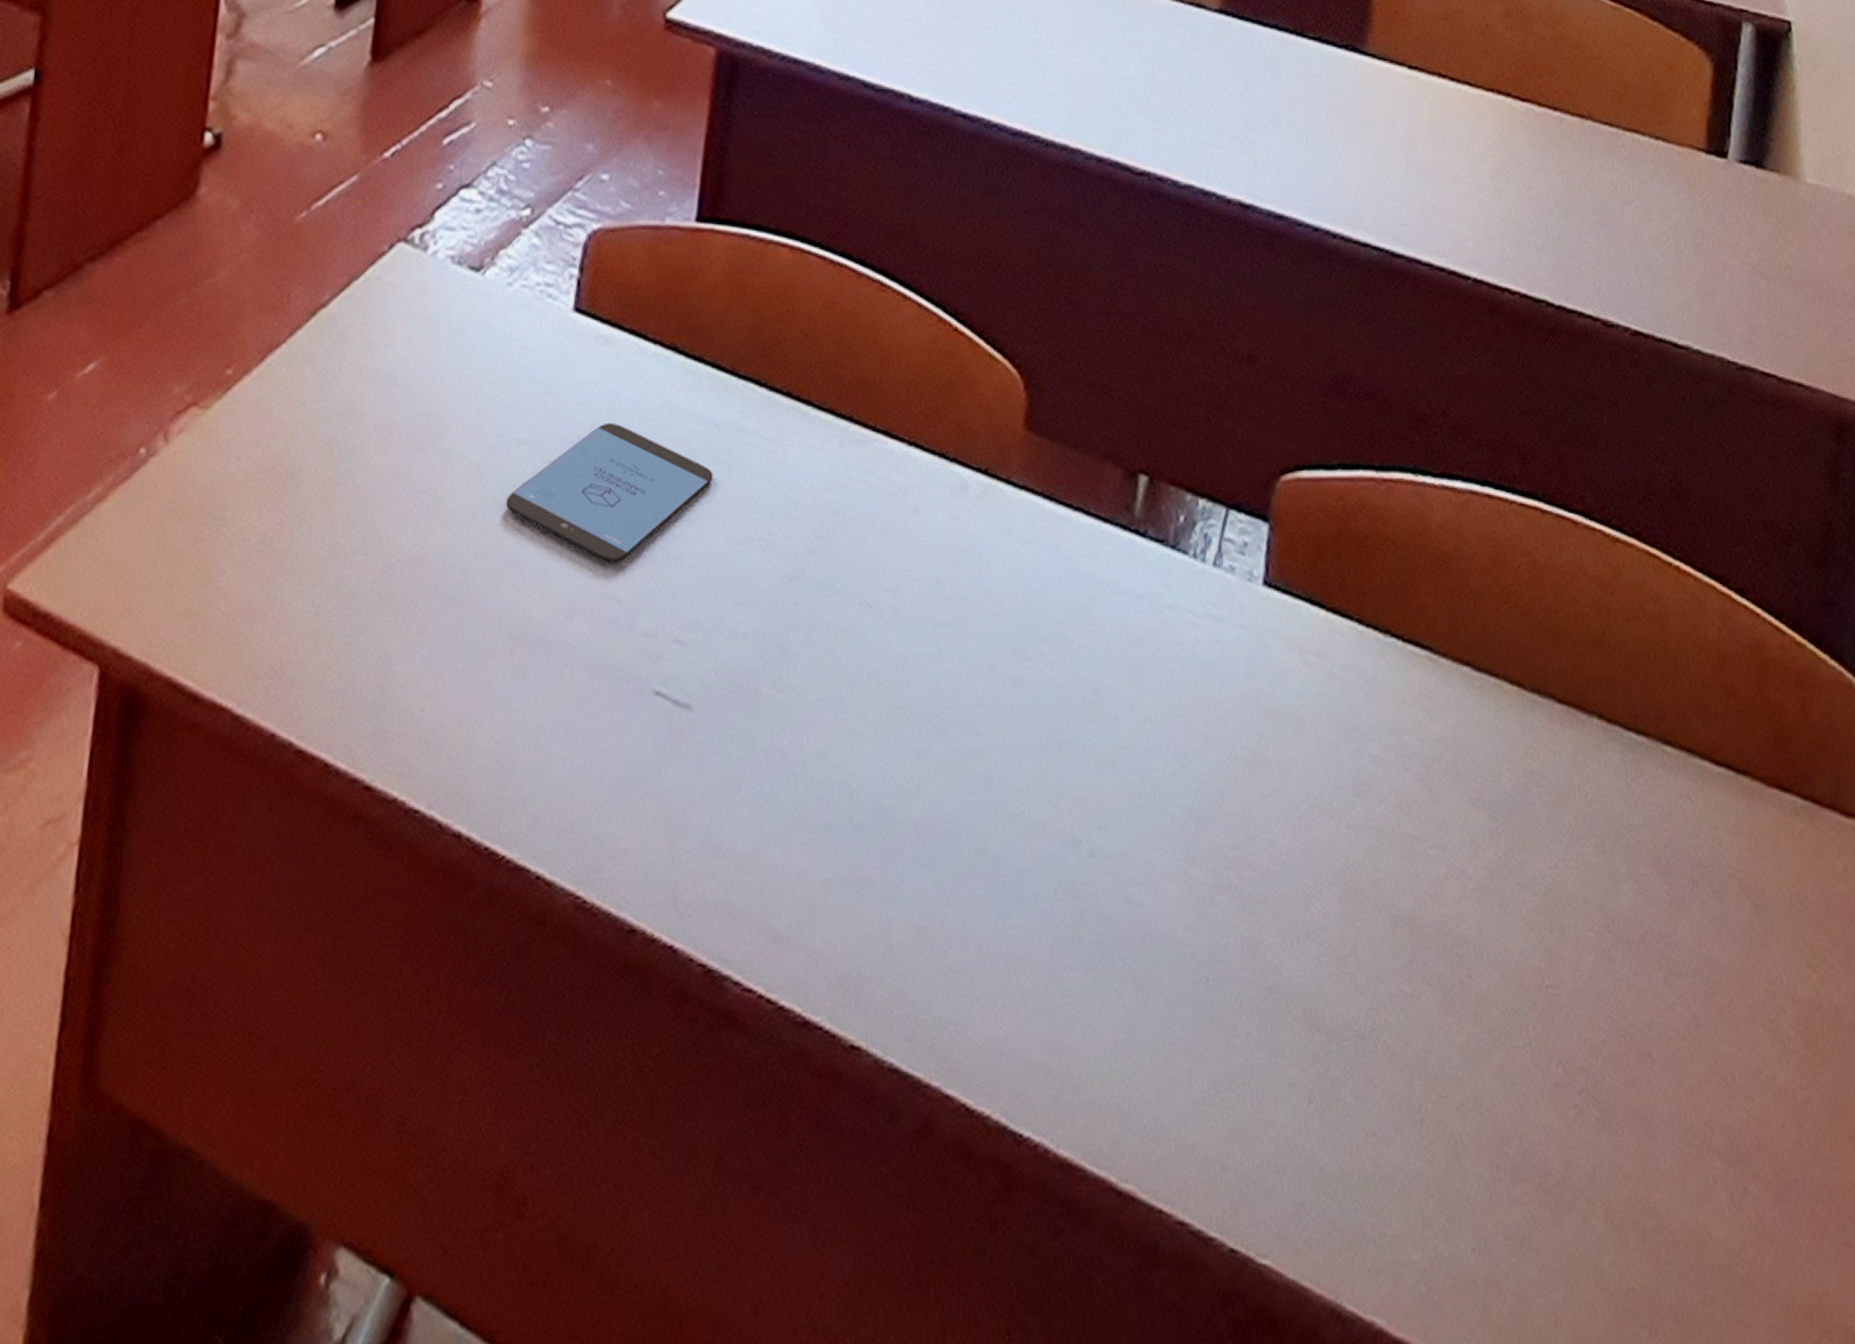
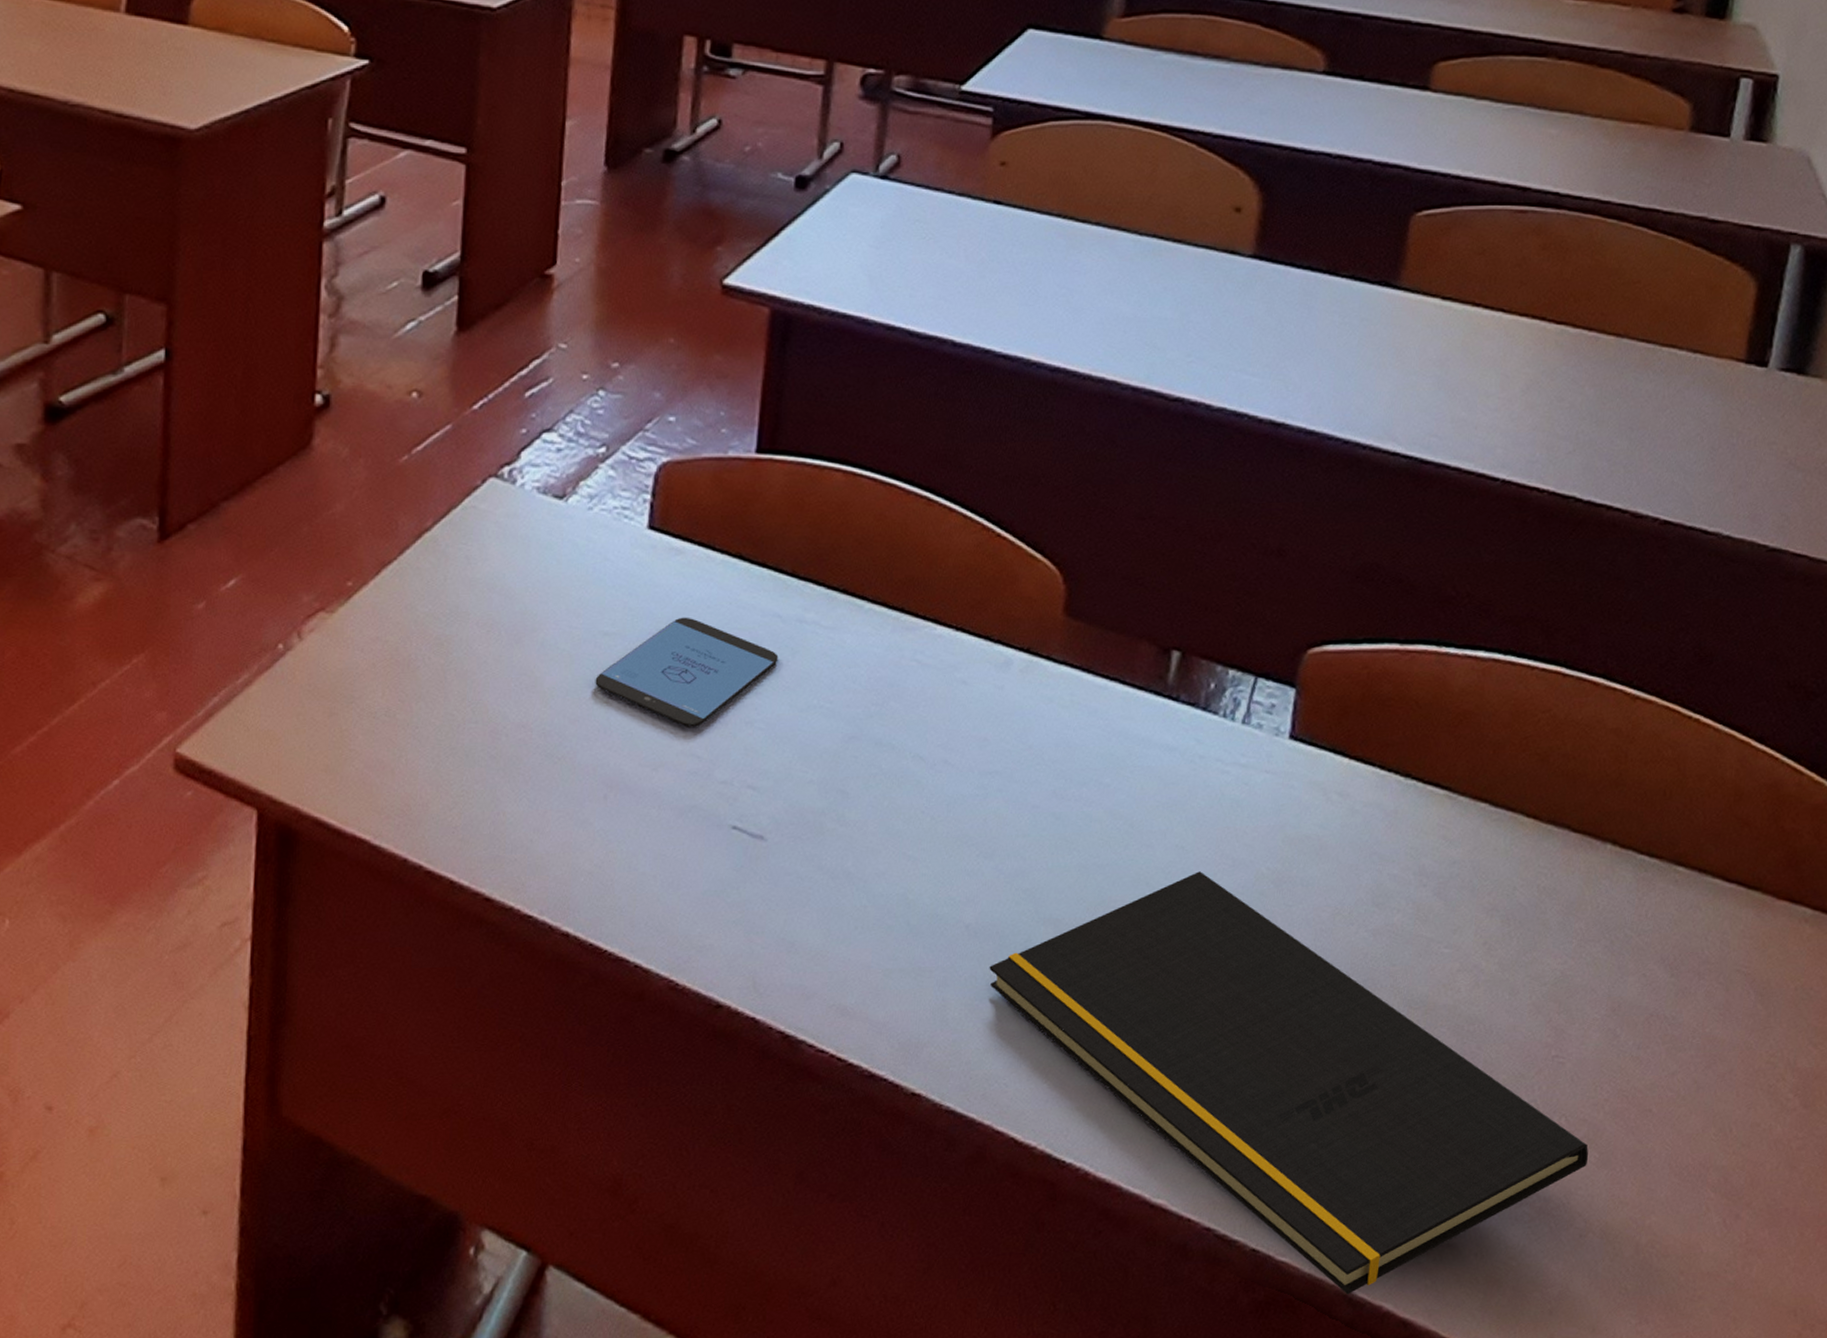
notepad: none [939,751,1588,1308] -> present [989,871,1589,1295]

